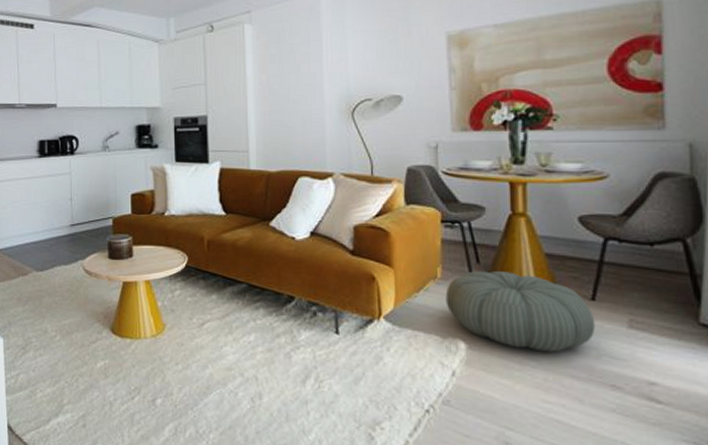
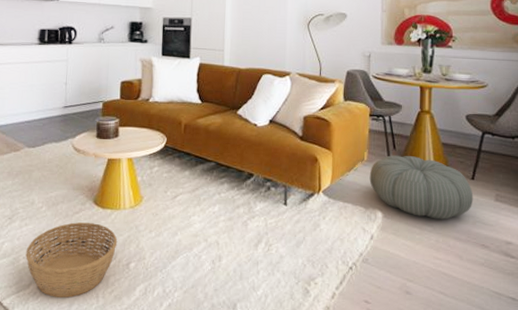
basket: none [43,353,140,436] -> present [25,222,118,298]

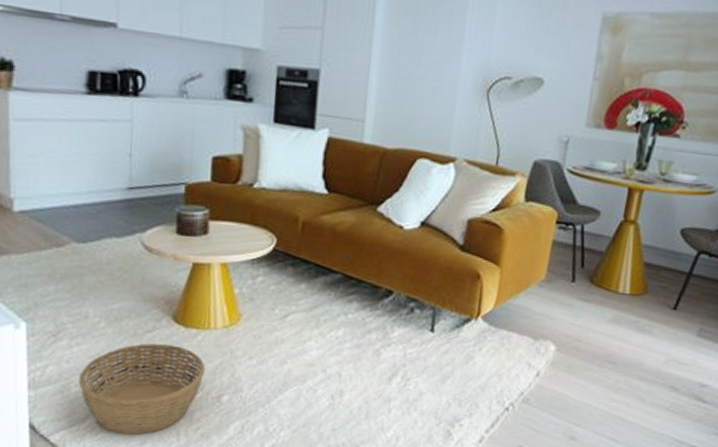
pouf: present [369,155,473,220] -> none [544,275,672,356]

